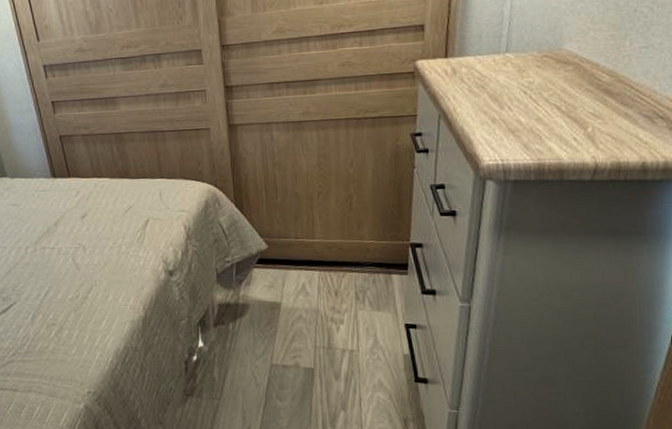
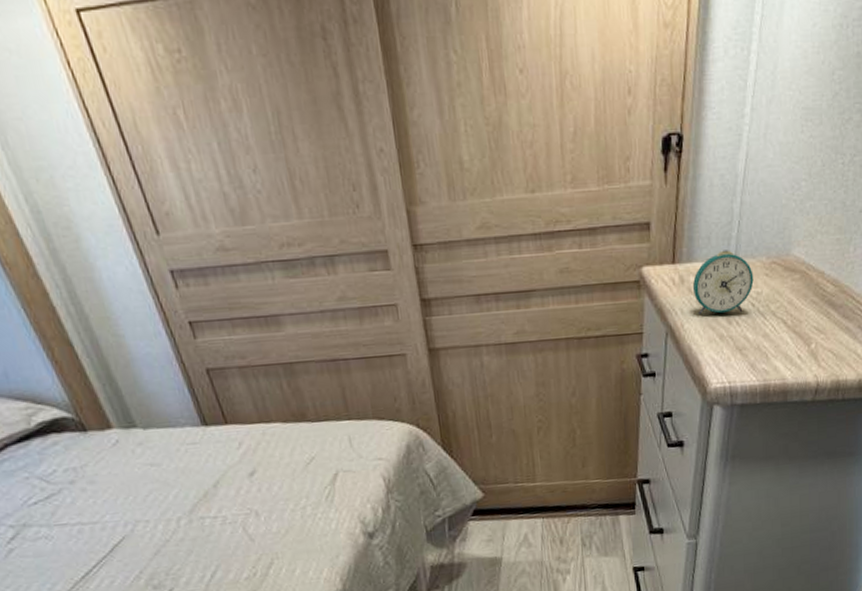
alarm clock: none [464,46,525,100] -> present [692,250,754,314]

